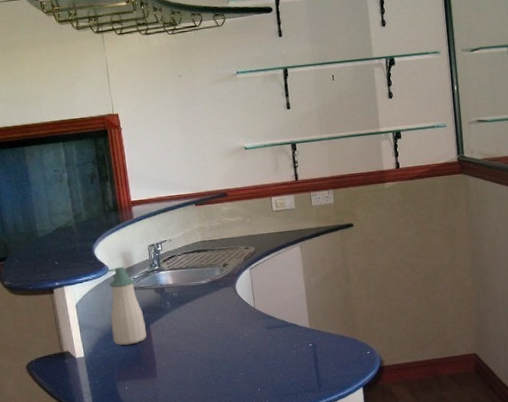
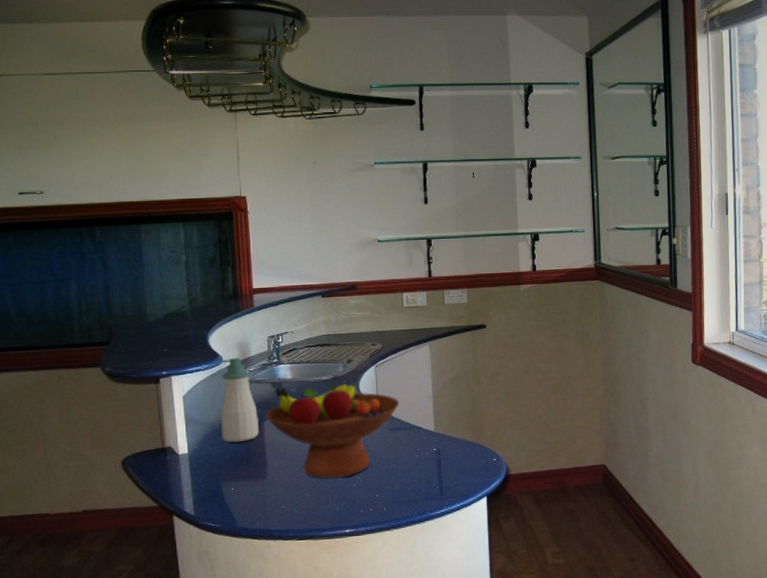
fruit bowl: none [150,286,275,376] -> present [264,382,400,479]

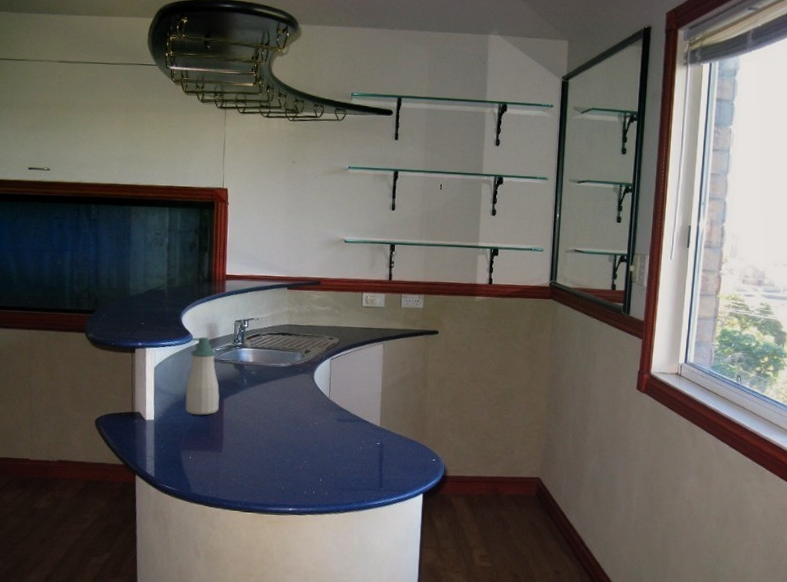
fruit bowl: present [264,382,400,479] -> none [225,369,350,459]

